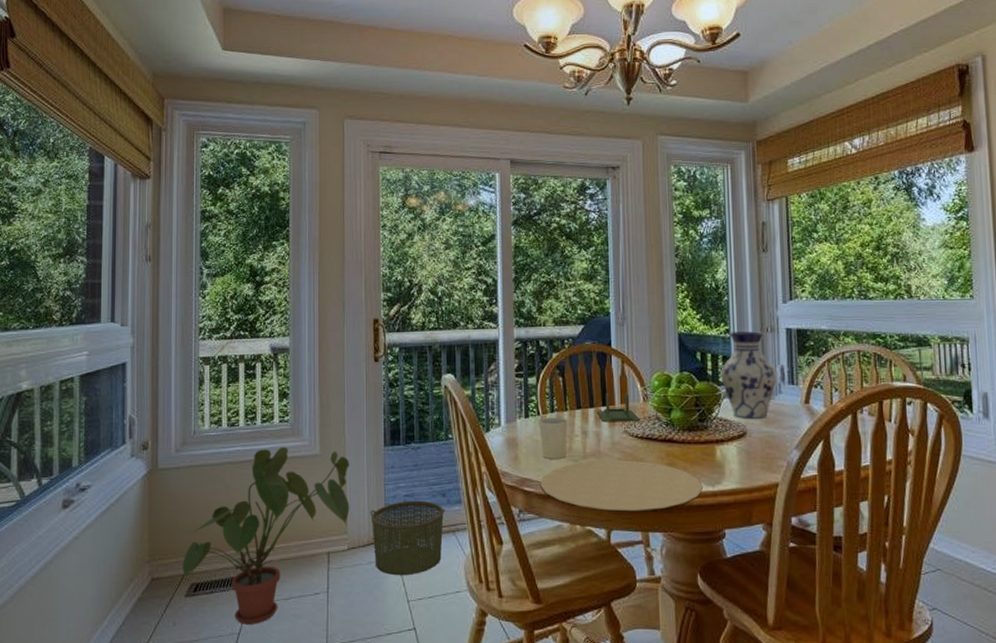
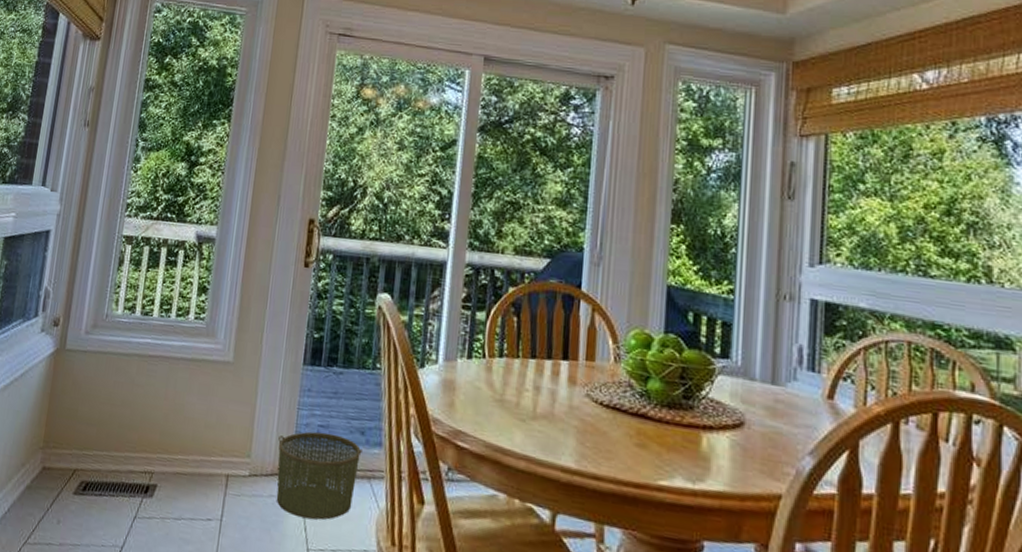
house plant: present [182,446,350,624] -> none [74,345,263,541]
cup: present [539,417,568,459] -> none [482,362,519,415]
placemat: present [540,460,703,512] -> none [476,423,680,501]
napkin holder: present [596,392,641,423] -> none [554,344,608,386]
vase: present [720,331,777,420] -> none [717,293,792,410]

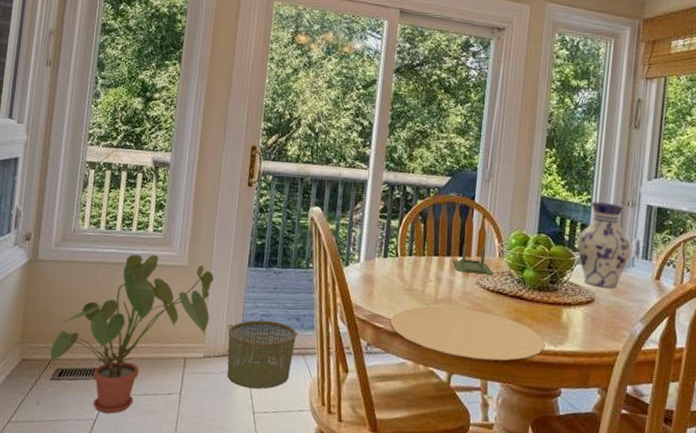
house plant: none [74,345,263,541] -> present [50,254,214,414]
placemat: none [476,423,680,501] -> present [390,306,545,362]
napkin holder: none [554,344,608,386] -> present [452,244,494,276]
vase: none [717,293,792,410] -> present [577,201,632,289]

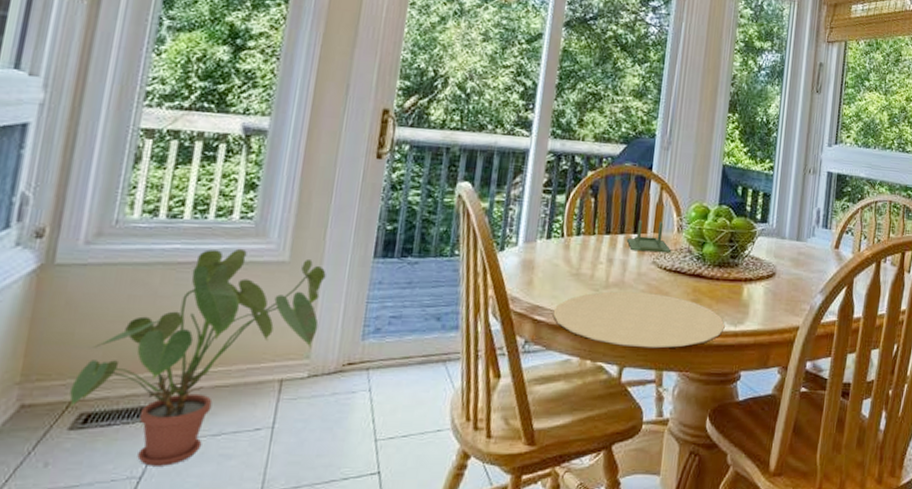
basket: present [227,320,298,389] -> none [340,323,438,411]
vase: present [577,201,632,289] -> none [758,169,813,261]

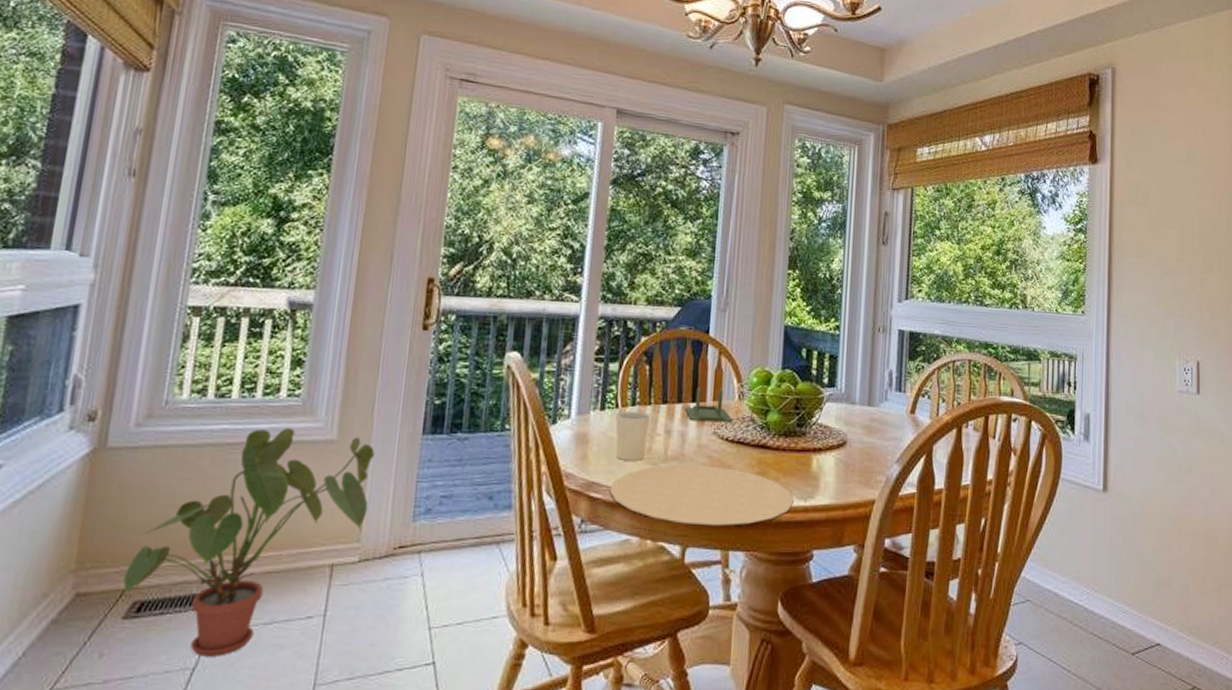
cup: none [560,240,595,287] -> present [615,411,651,461]

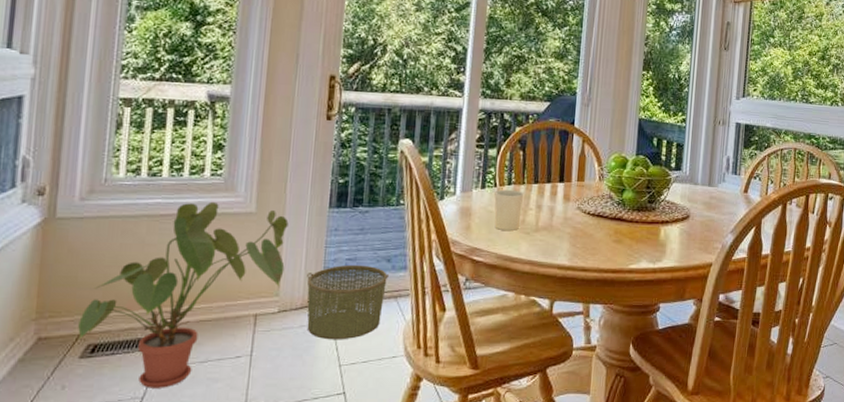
basket: none [392,503,490,596] -> present [307,264,389,340]
placemat: present [609,465,794,527] -> none [489,234,645,284]
napkin holder: present [684,387,733,423] -> none [553,169,594,200]

